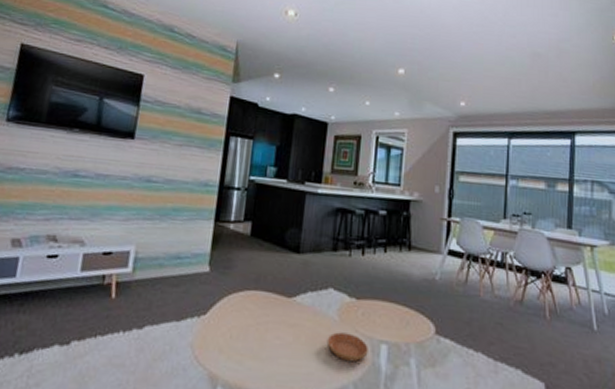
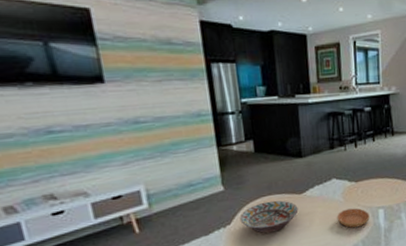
decorative bowl: none [217,297,284,339] -> present [240,200,299,234]

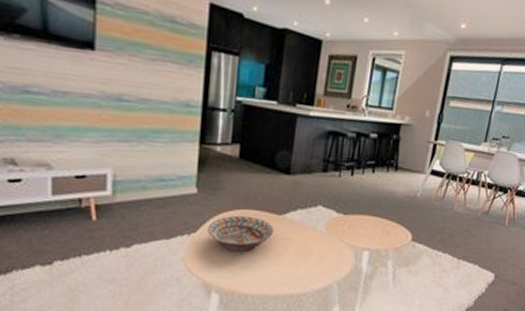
saucer: present [336,208,370,228] -> none [314,243,352,267]

